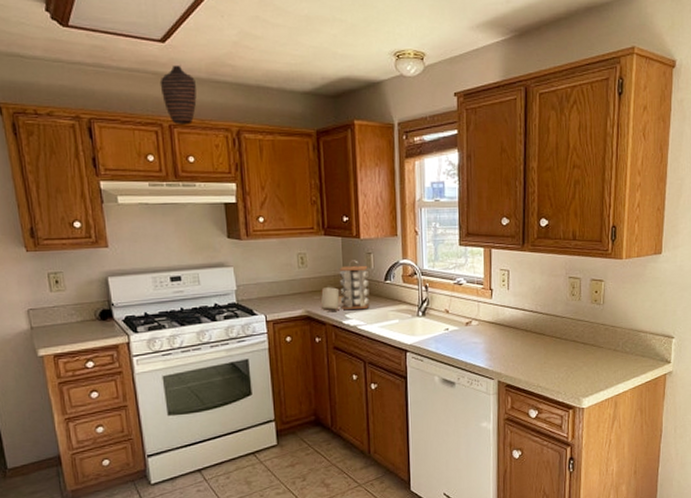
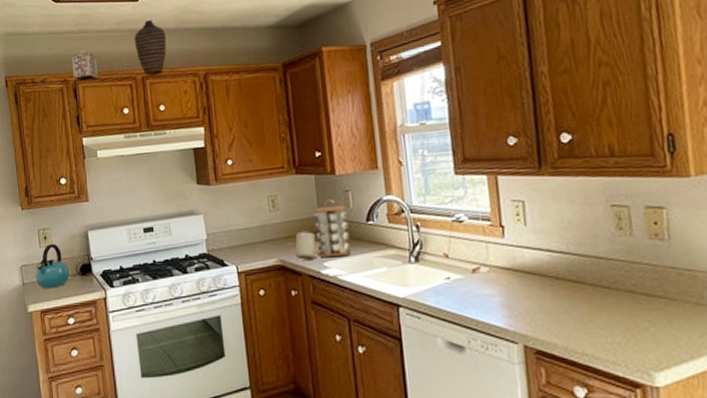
kettle: none [45,288,88,334] -> present [35,243,70,289]
decorative jar: none [84,85,117,120] -> present [71,49,98,81]

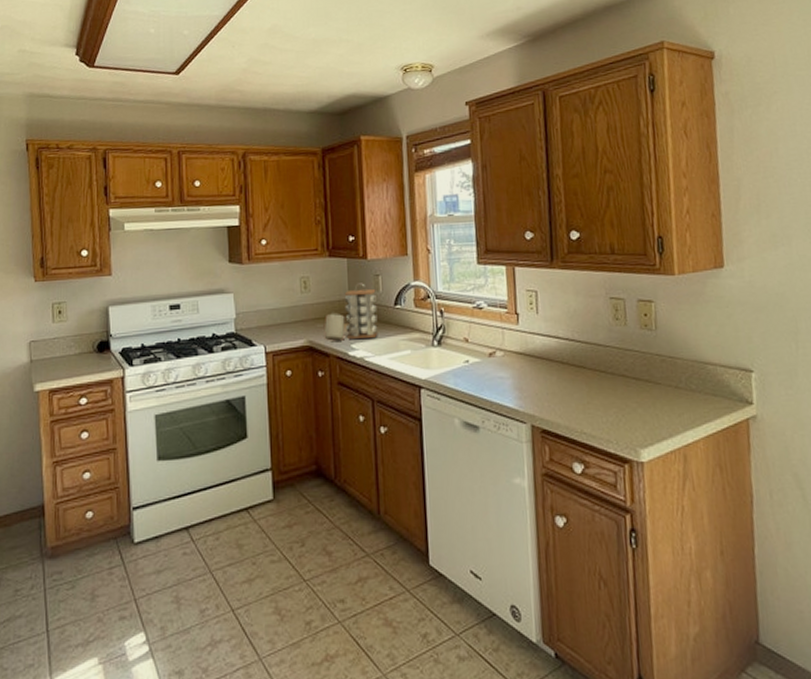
kettle: present [35,243,70,289] -> none [45,318,85,367]
decorative jar: present [71,49,98,81] -> none [103,118,130,150]
decorative vase: present [134,19,167,77] -> none [172,94,206,151]

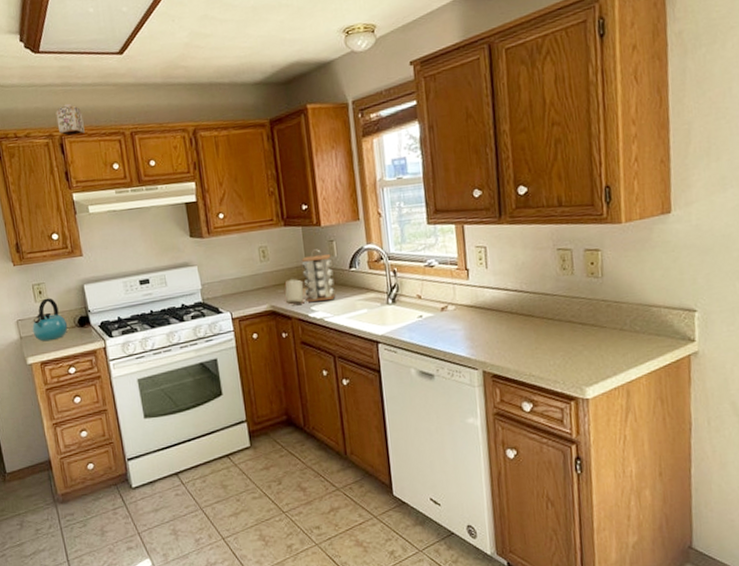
kettle: none [45,318,85,367] -> present [32,297,68,342]
decorative jar: none [103,118,130,150] -> present [55,103,85,136]

